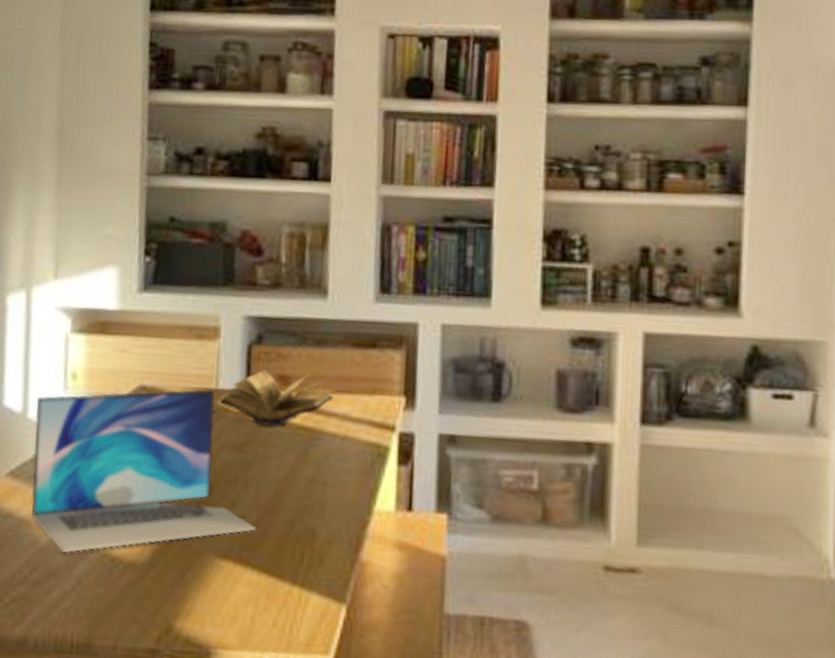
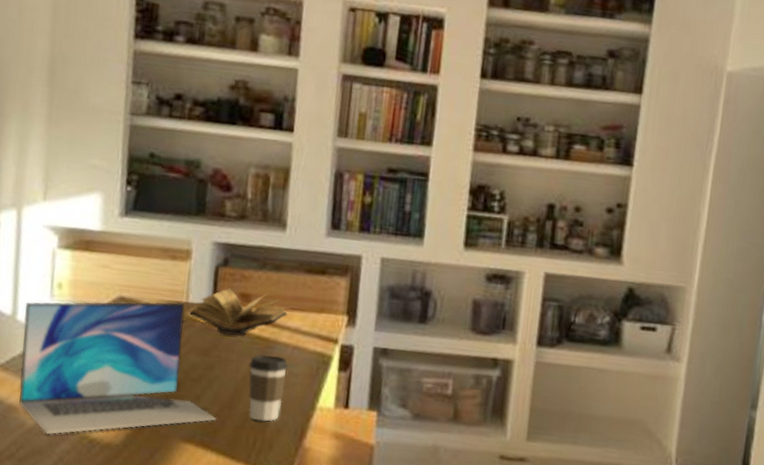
coffee cup: none [291,448,338,530] -> present [248,355,288,422]

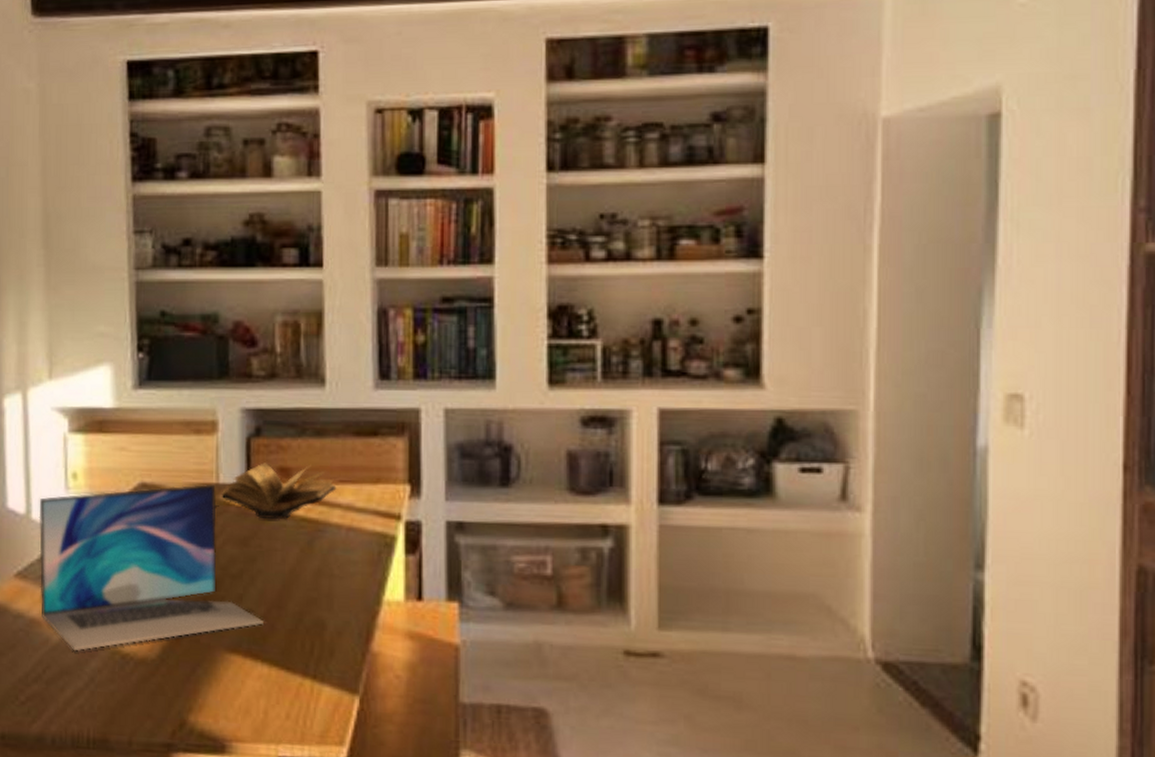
coffee cup: present [248,355,288,422] -> none [296,540,344,622]

